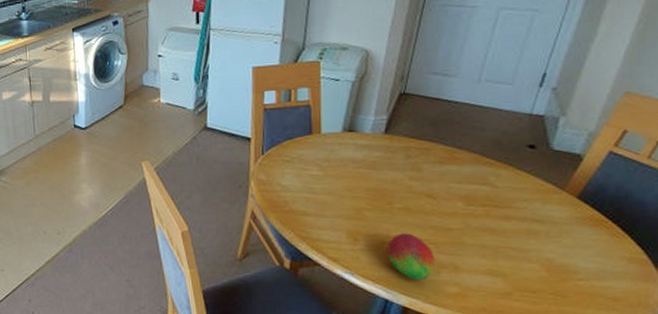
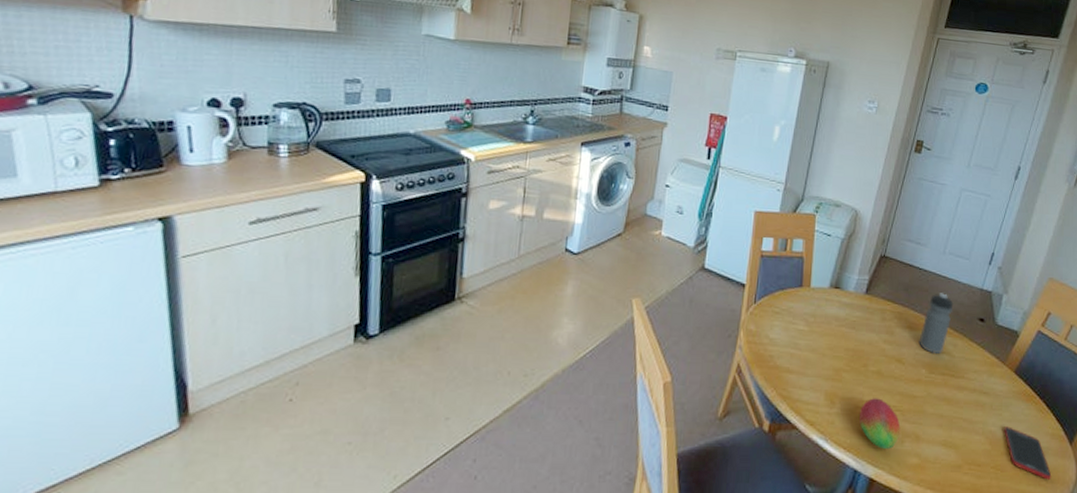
water bottle: none [452,123,494,186] -> present [918,293,954,354]
cell phone: none [565,253,630,304] -> present [1004,426,1052,480]

